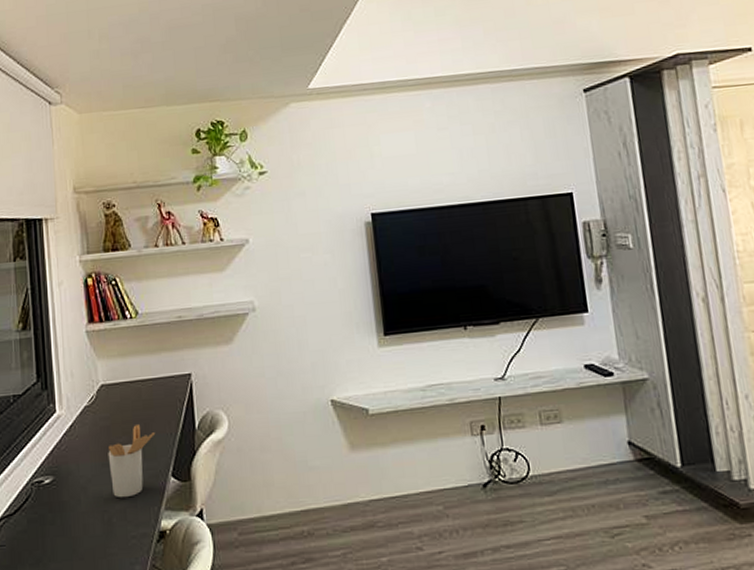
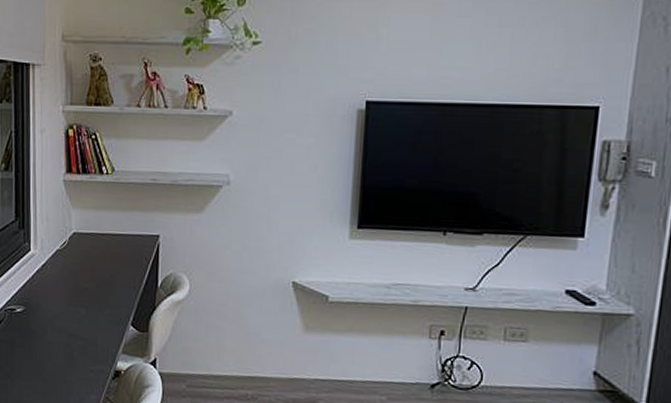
utensil holder: present [107,425,156,498] -> none [75,274,120,337]

